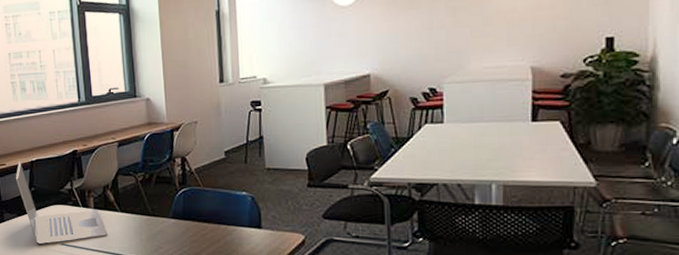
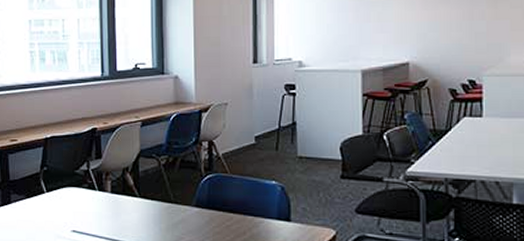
laptop: present [15,161,108,245] -> none [26,137,124,231]

